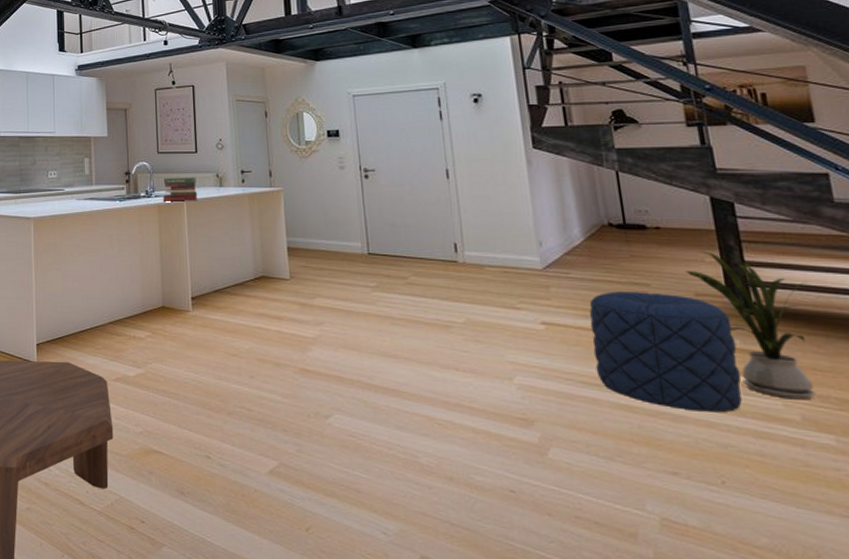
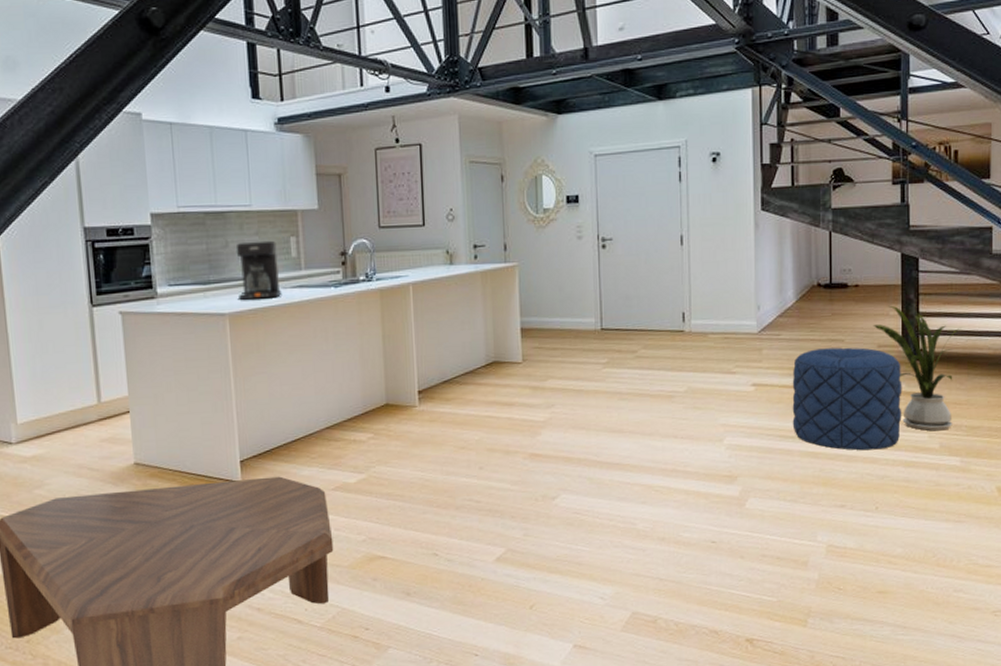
coffee maker: none [41,160,76,208] -> present [235,240,281,301]
books: present [163,177,198,201] -> none [386,254,426,285]

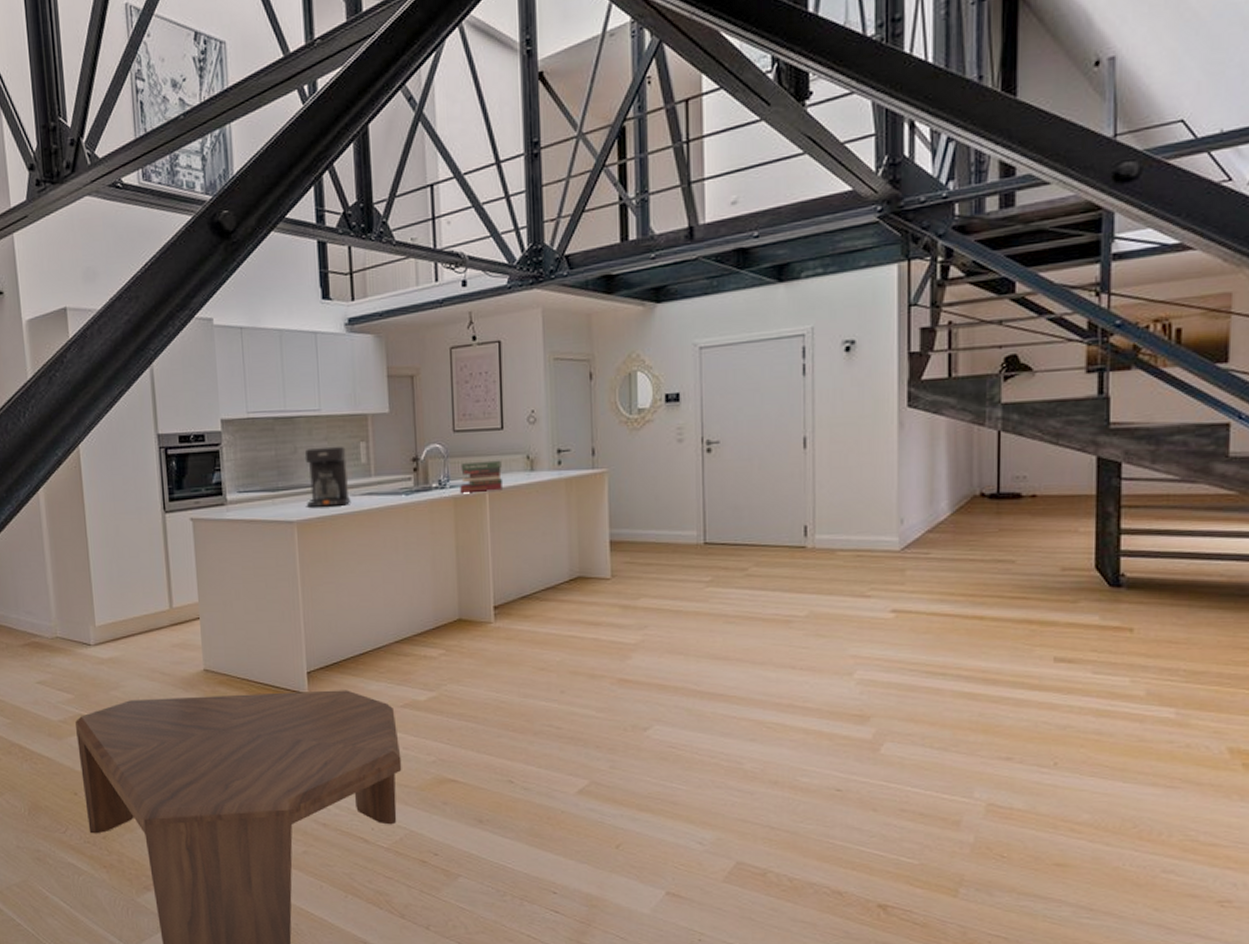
books: none [386,254,426,285] -> present [460,460,504,493]
pouf: present [792,347,902,451] -> none [943,569,1095,694]
house plant: present [872,305,961,431] -> none [1055,520,1181,675]

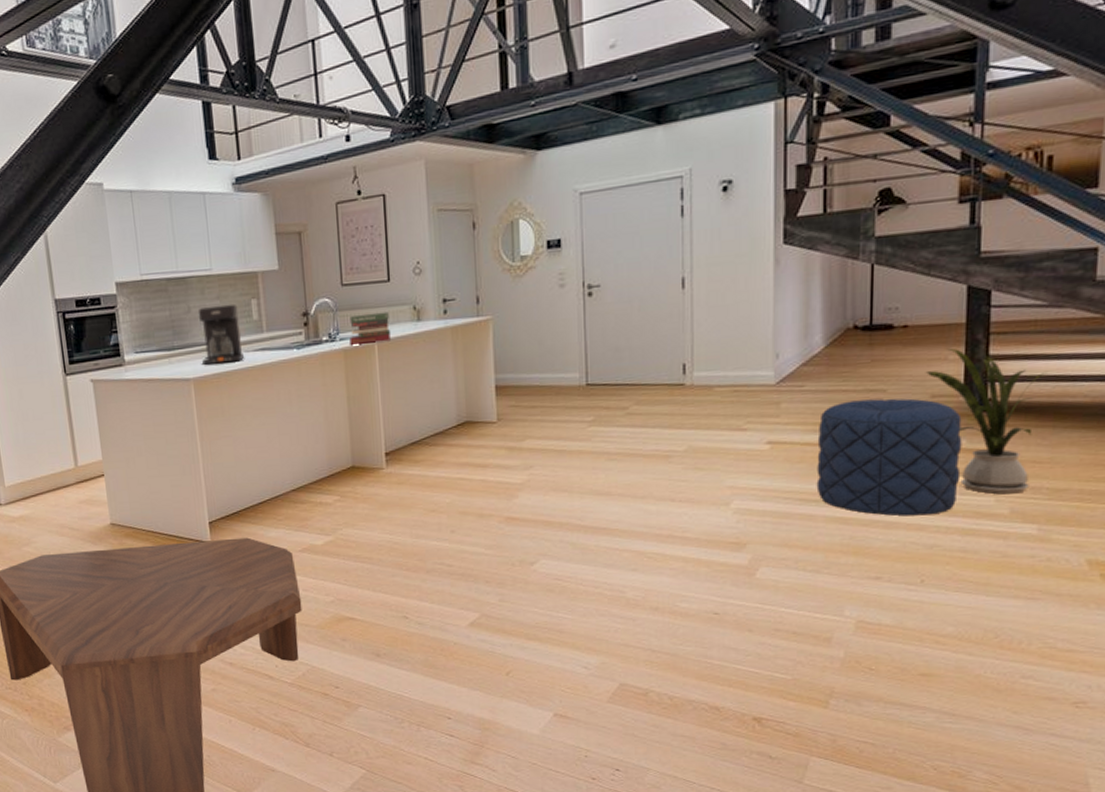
pouf: none [943,569,1095,694] -> present [816,398,963,516]
house plant: none [1055,520,1181,675] -> present [925,348,1047,495]

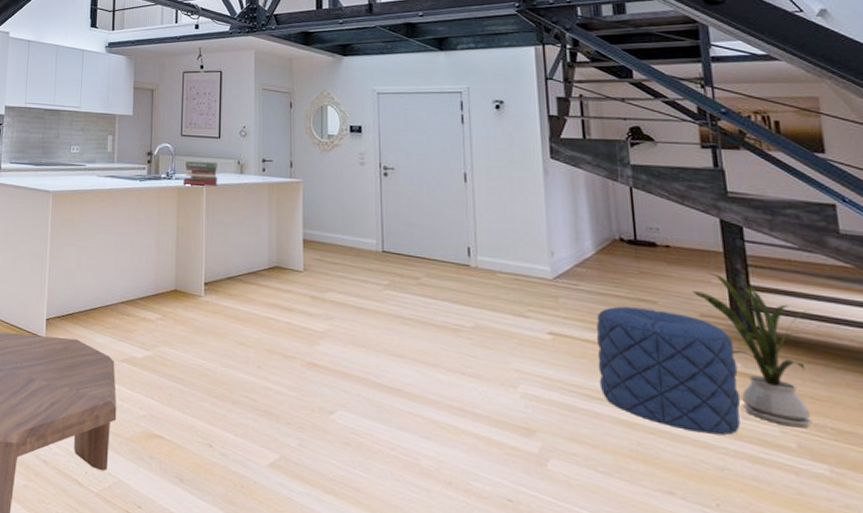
coffee maker: present [197,303,244,366] -> none [62,135,97,184]

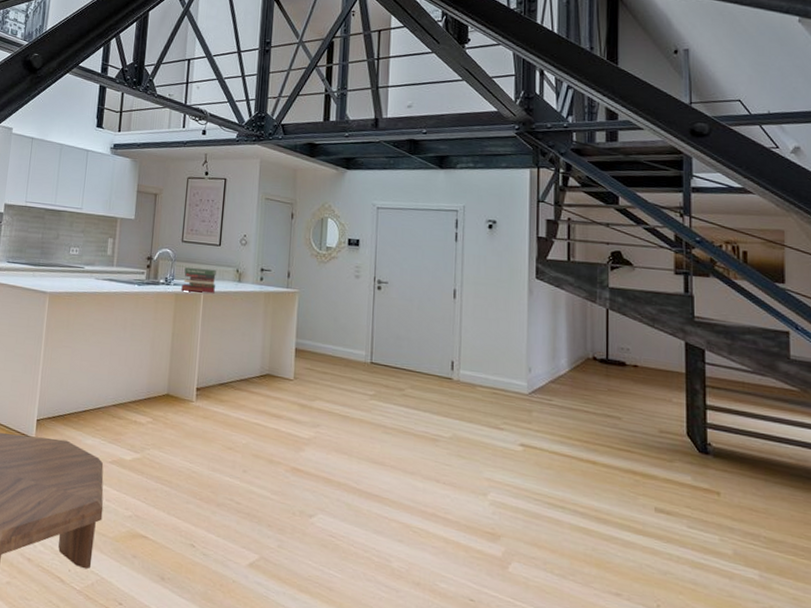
pouf: present [596,306,741,435] -> none [562,421,688,542]
house plant: present [691,272,813,428] -> none [653,391,756,537]

